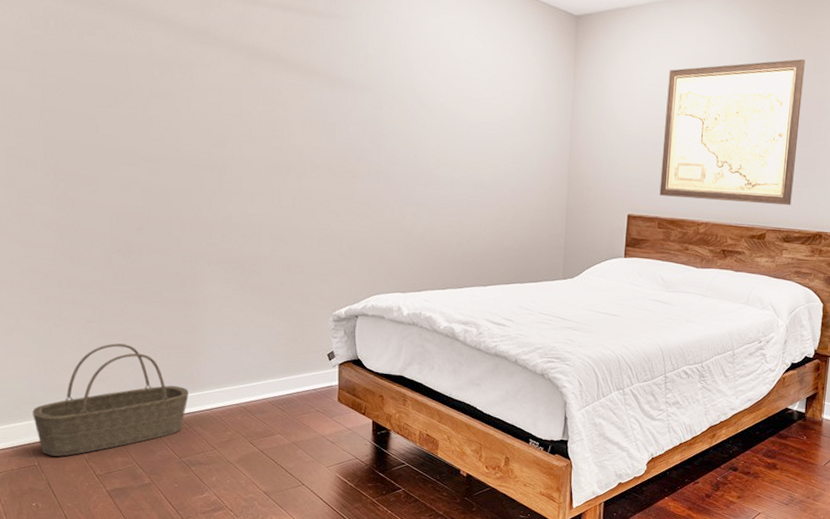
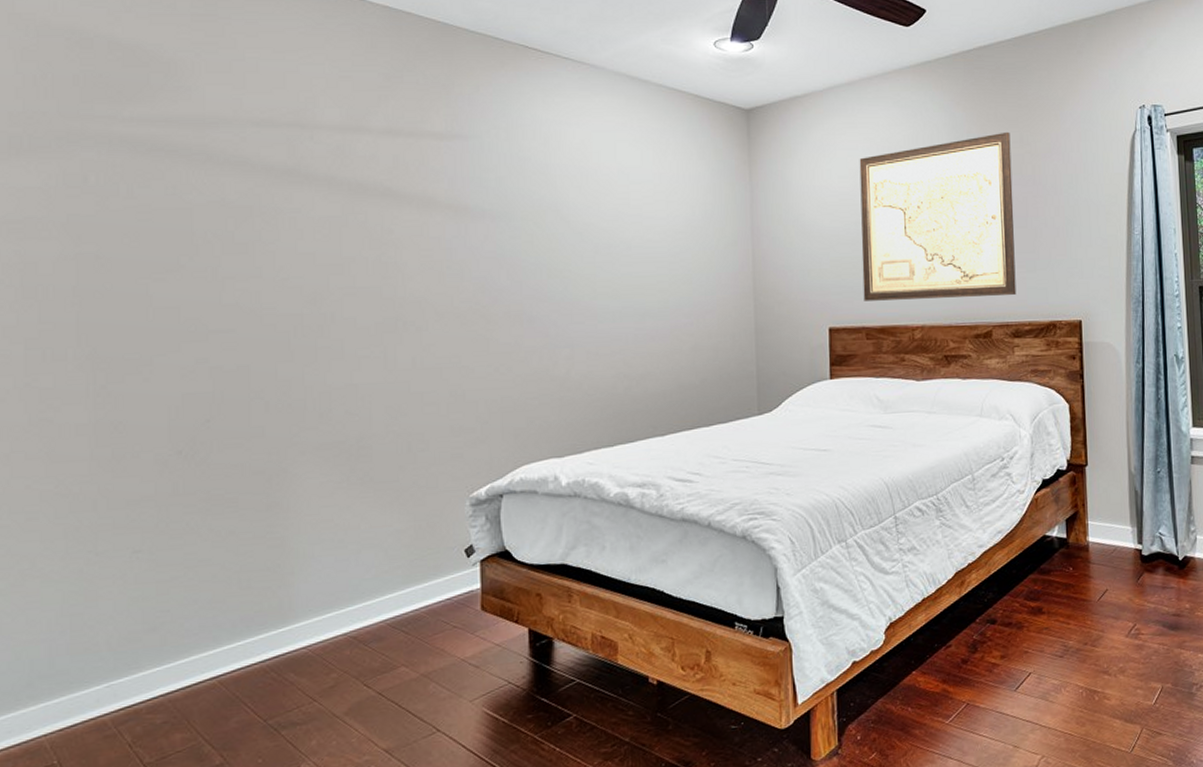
basket: present [32,343,189,457] -> none [52,574,277,748]

